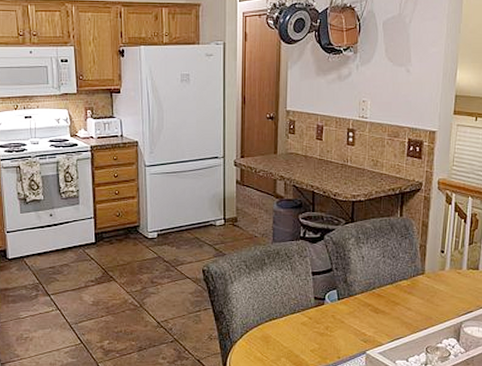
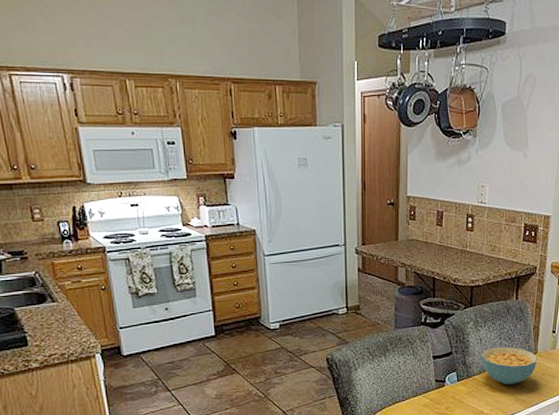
cereal bowl: none [363,265,425,307] -> present [481,346,538,385]

